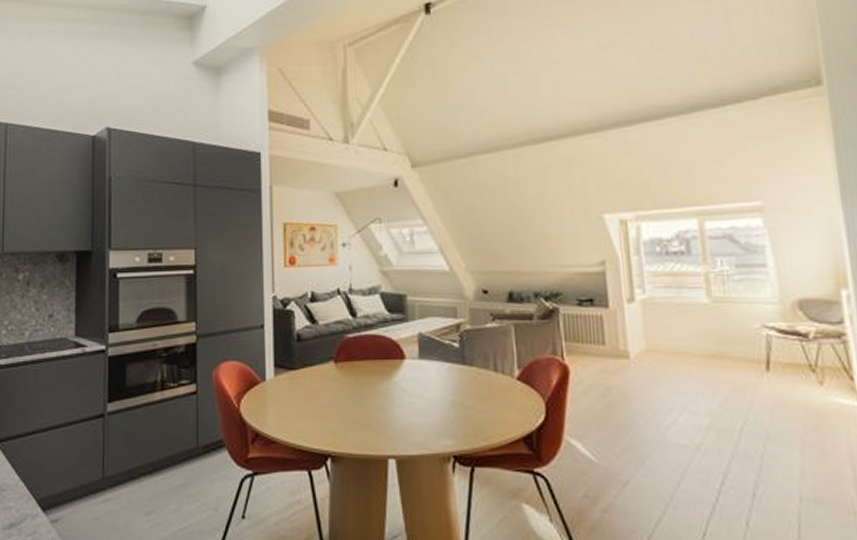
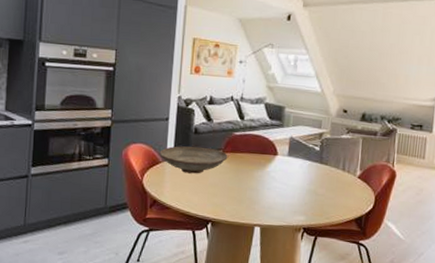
decorative bowl: none [257,357,342,394] -> present [159,146,228,174]

